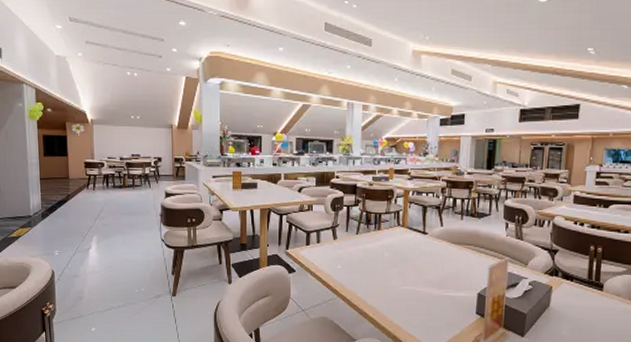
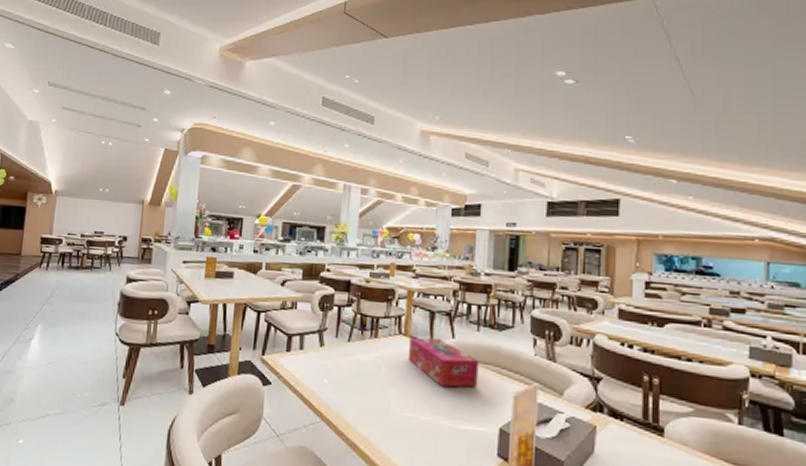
tissue box: none [406,227,462,265] -> present [409,337,479,388]

